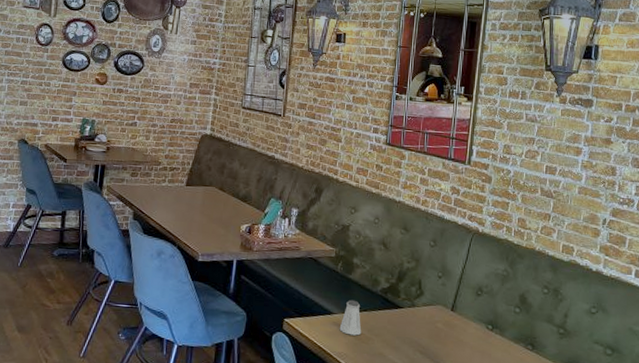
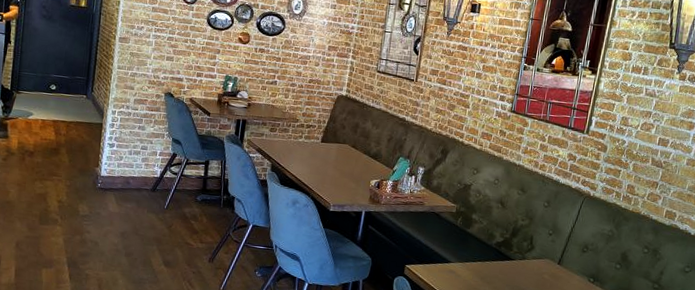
saltshaker: present [339,299,362,336] -> none [455,250,476,282]

